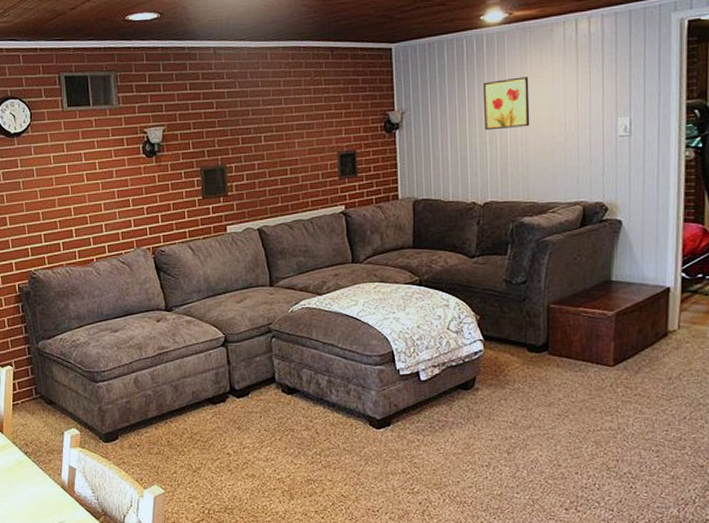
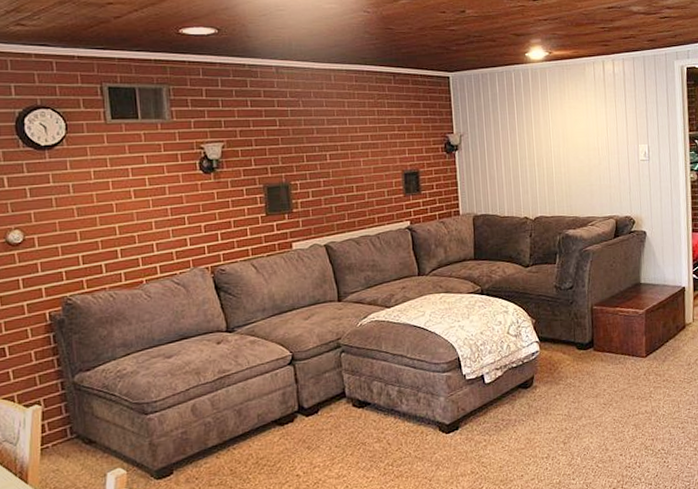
wall art: present [484,76,530,131] -> none [530,107,570,154]

